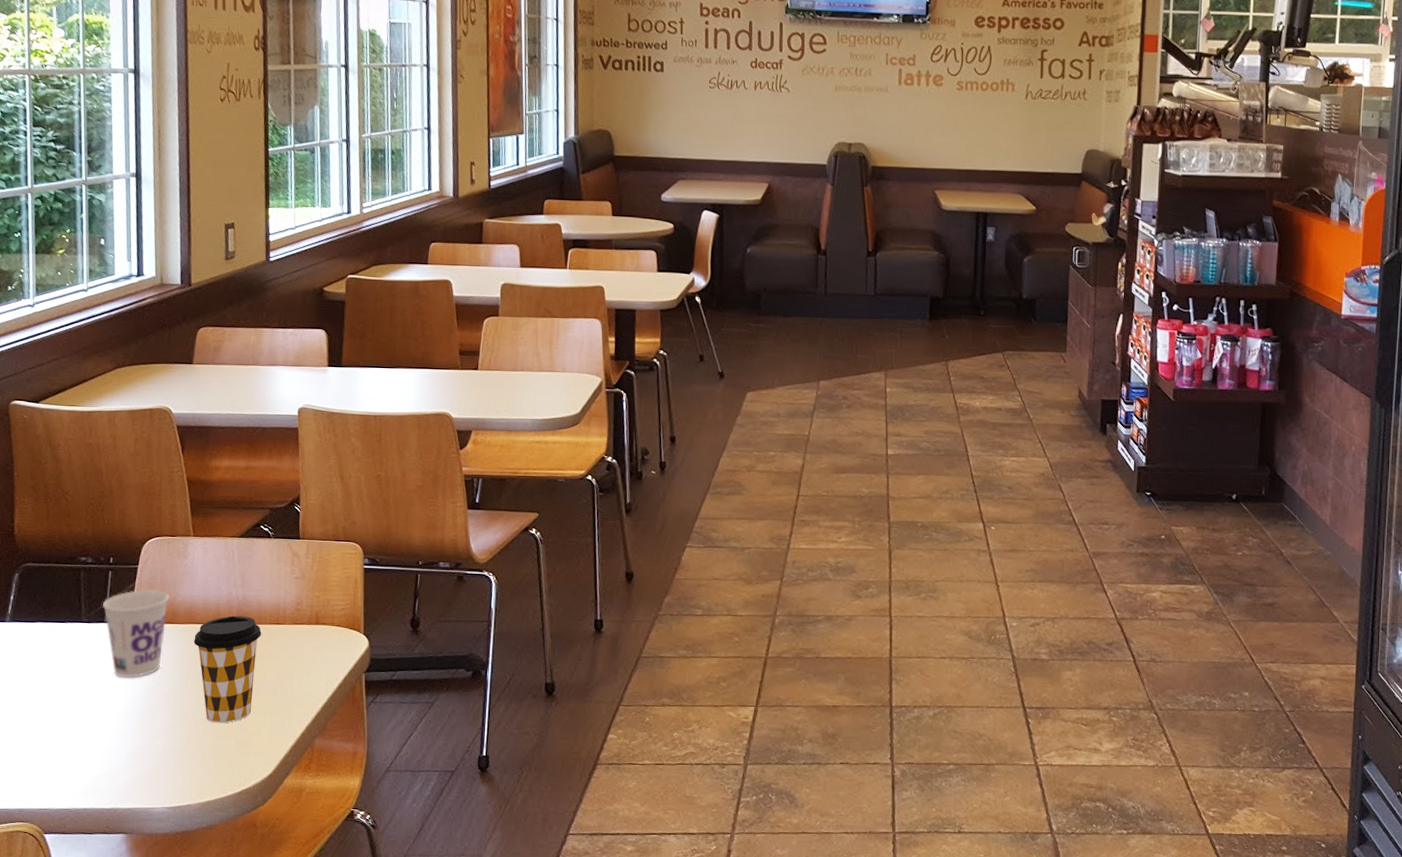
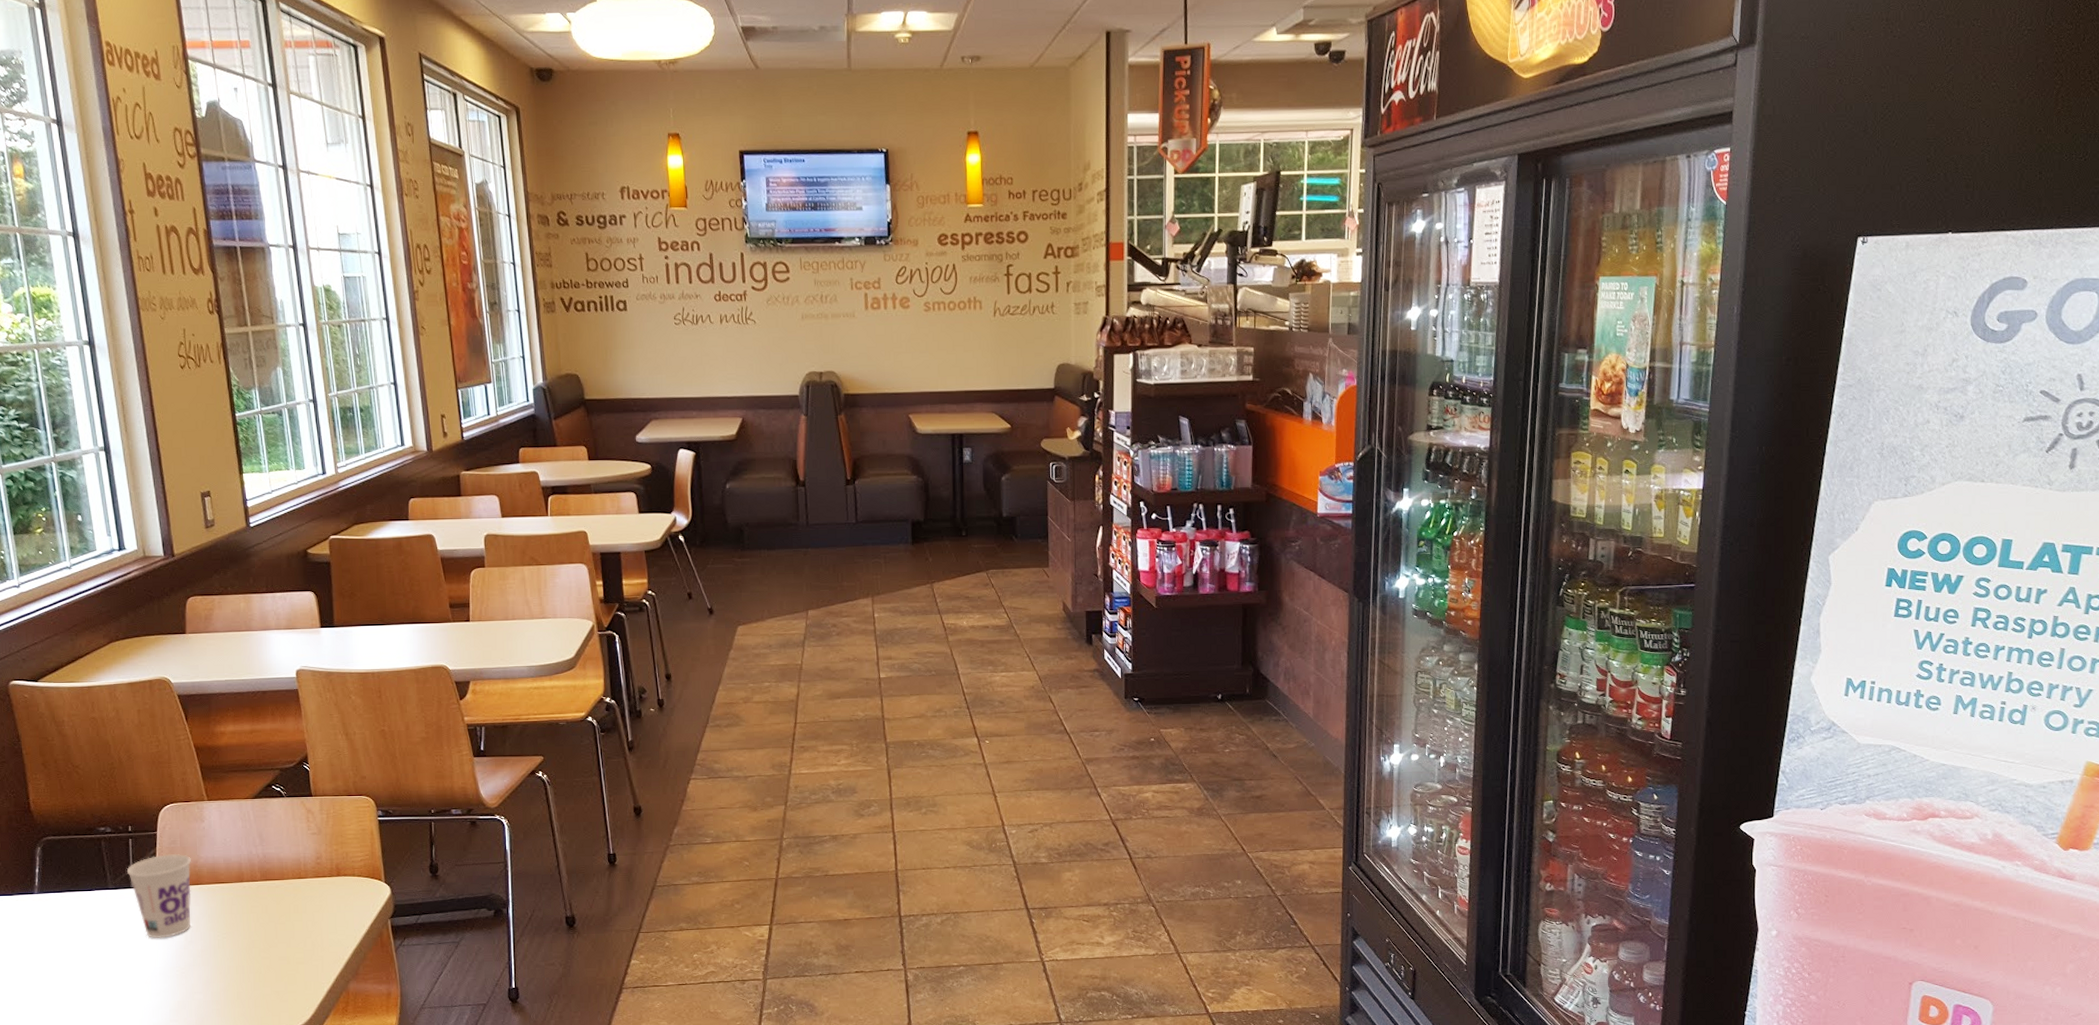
coffee cup: present [194,615,262,724] -> none [220,873,285,975]

